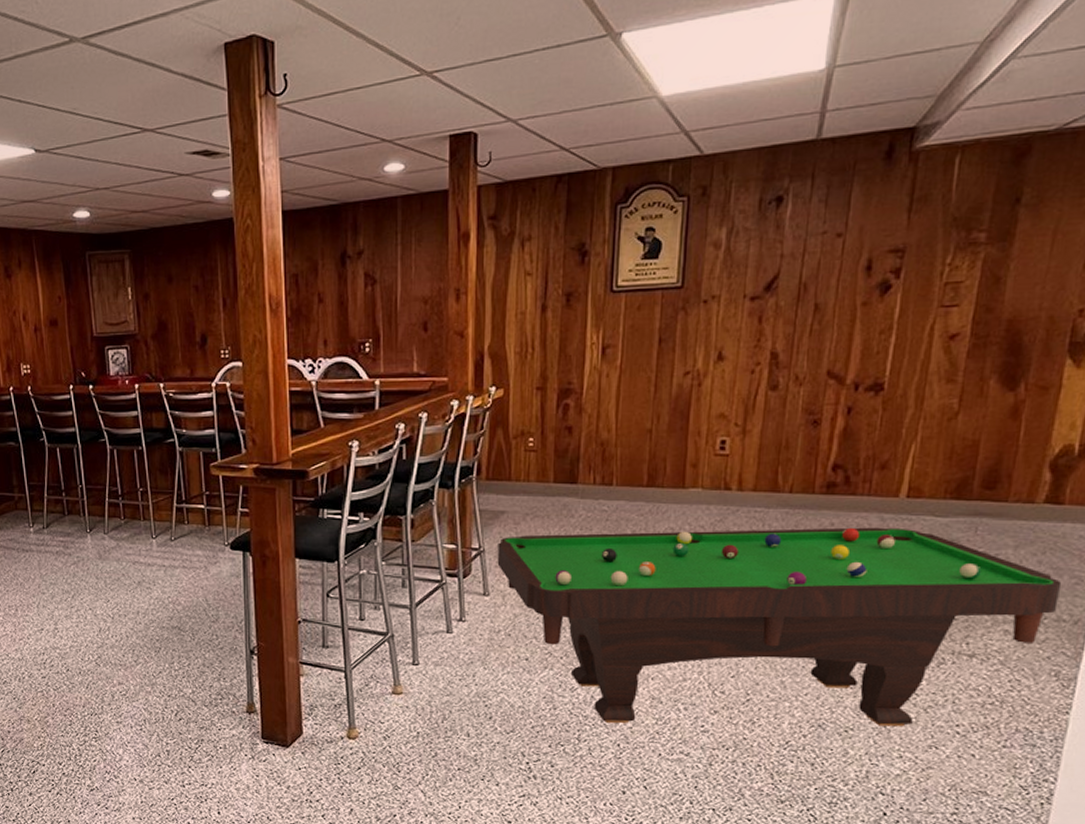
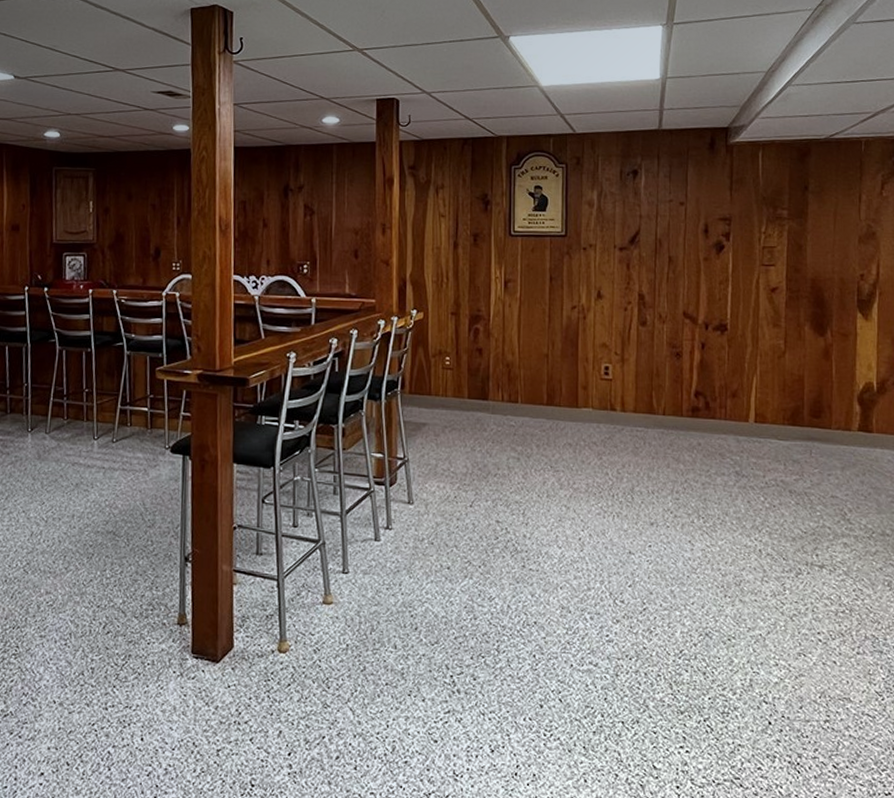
pool table: present [497,527,1062,727] -> none [420,446,881,635]

